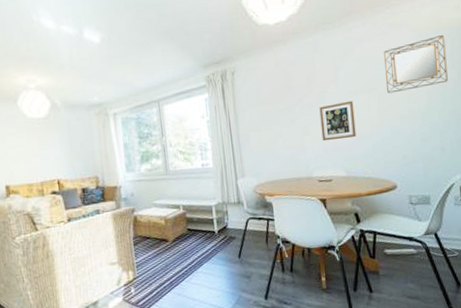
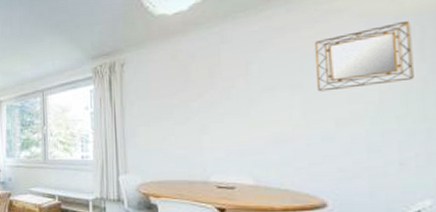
picture frame: present [319,100,357,141] -> none [223,98,271,143]

